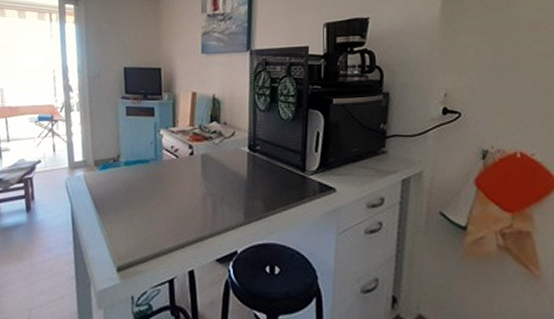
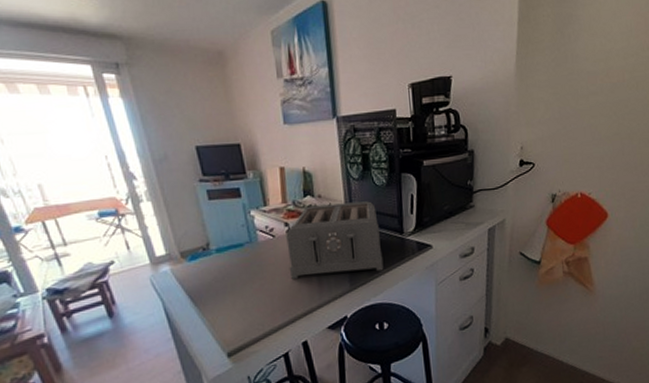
toaster: none [187,131,281,209] -> present [286,201,384,279]

